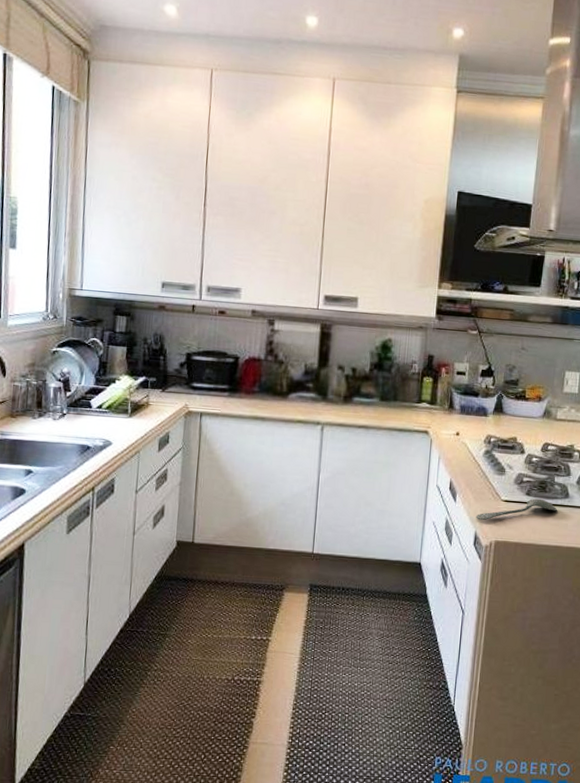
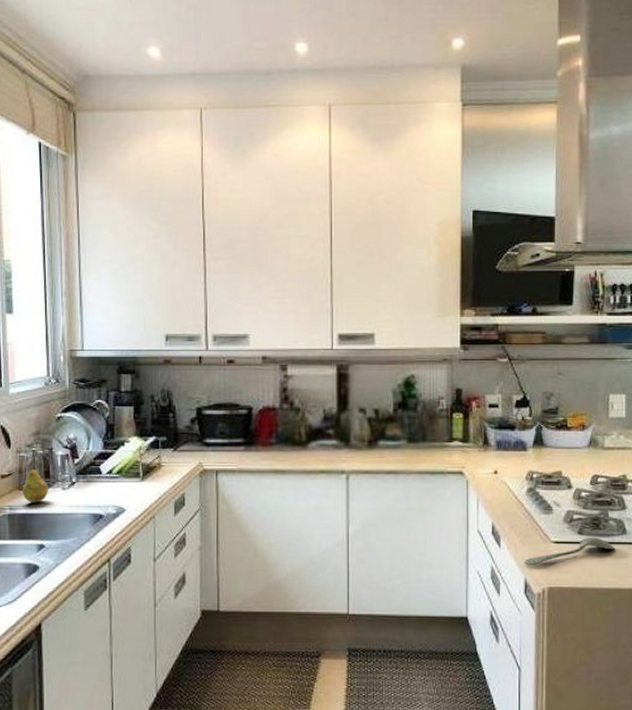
fruit: none [14,395,41,431] -> present [22,466,49,503]

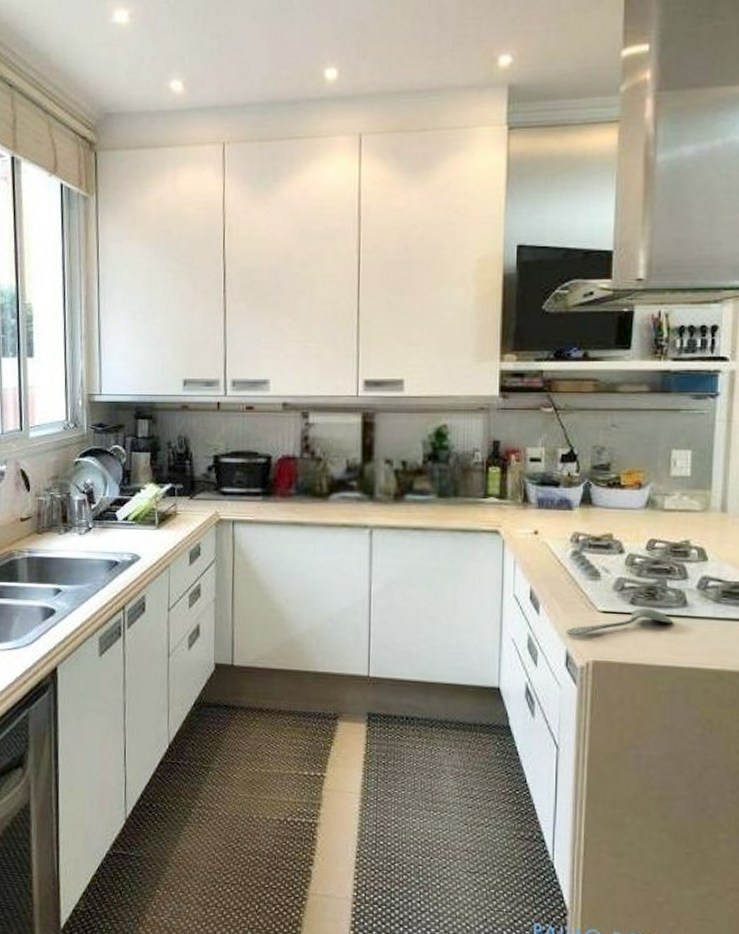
fruit: present [22,466,49,503] -> none [40,510,66,548]

